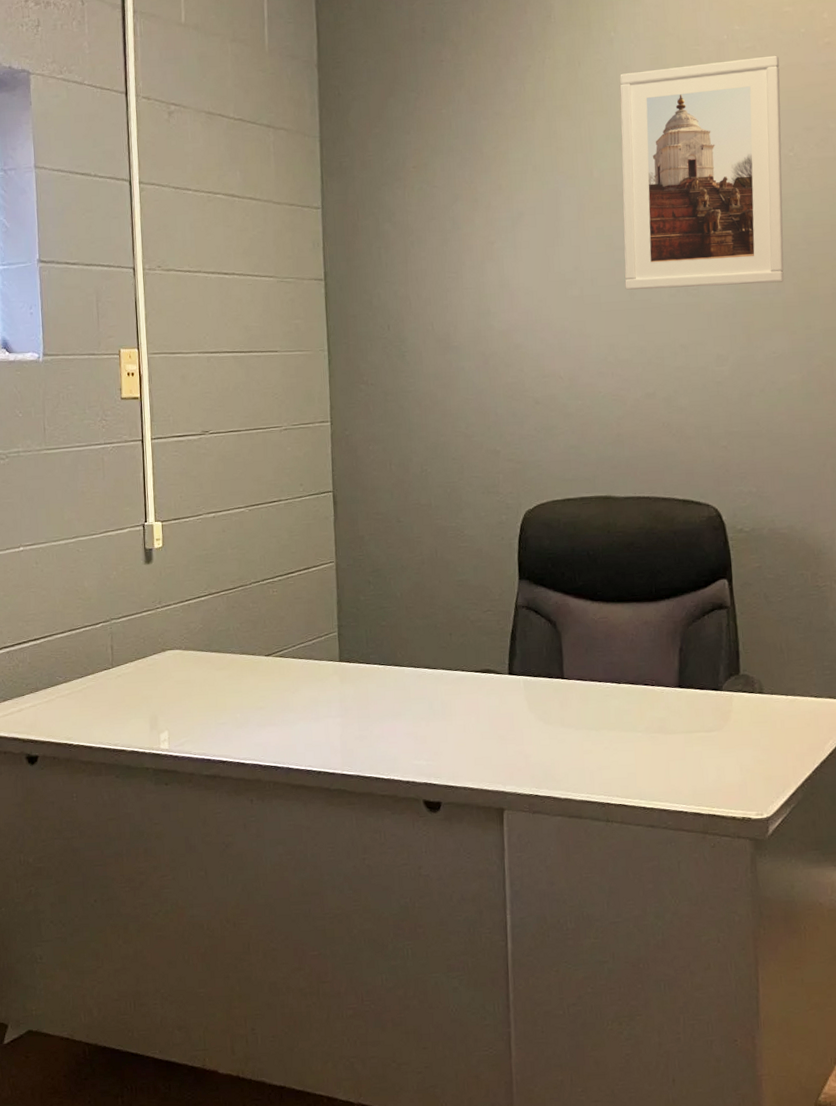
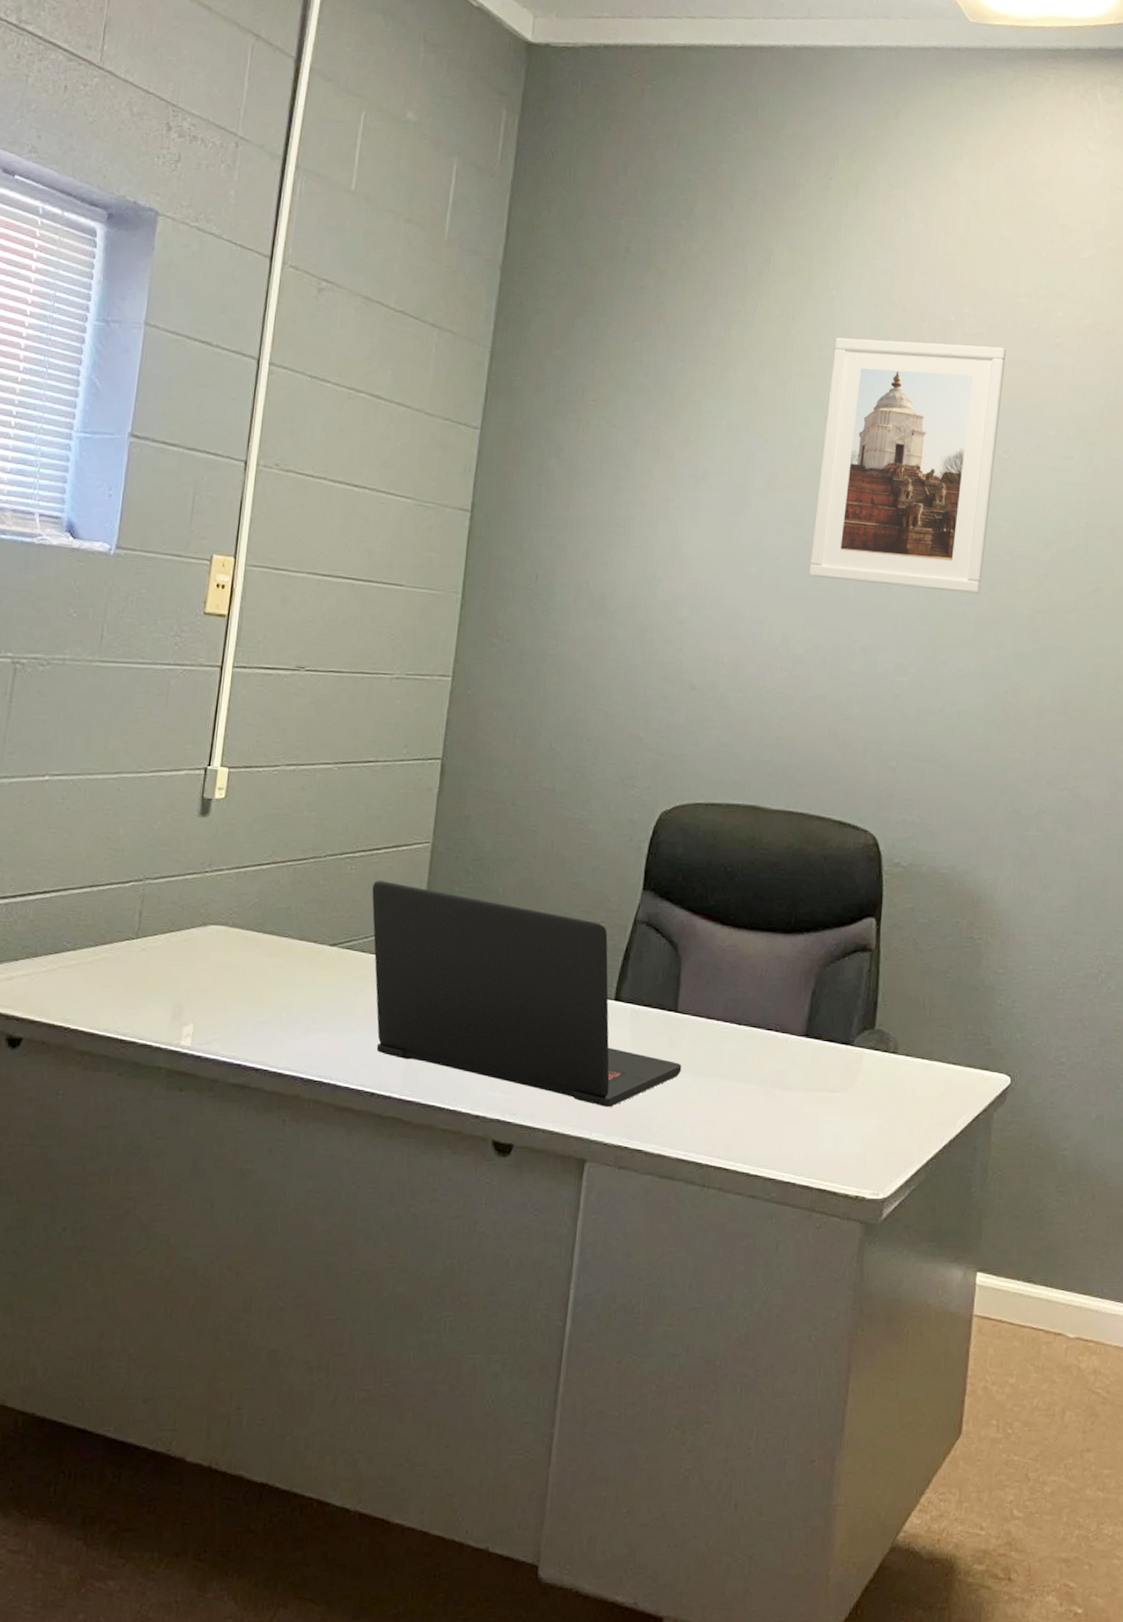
laptop: none [293,598,575,764] -> present [372,880,682,1107]

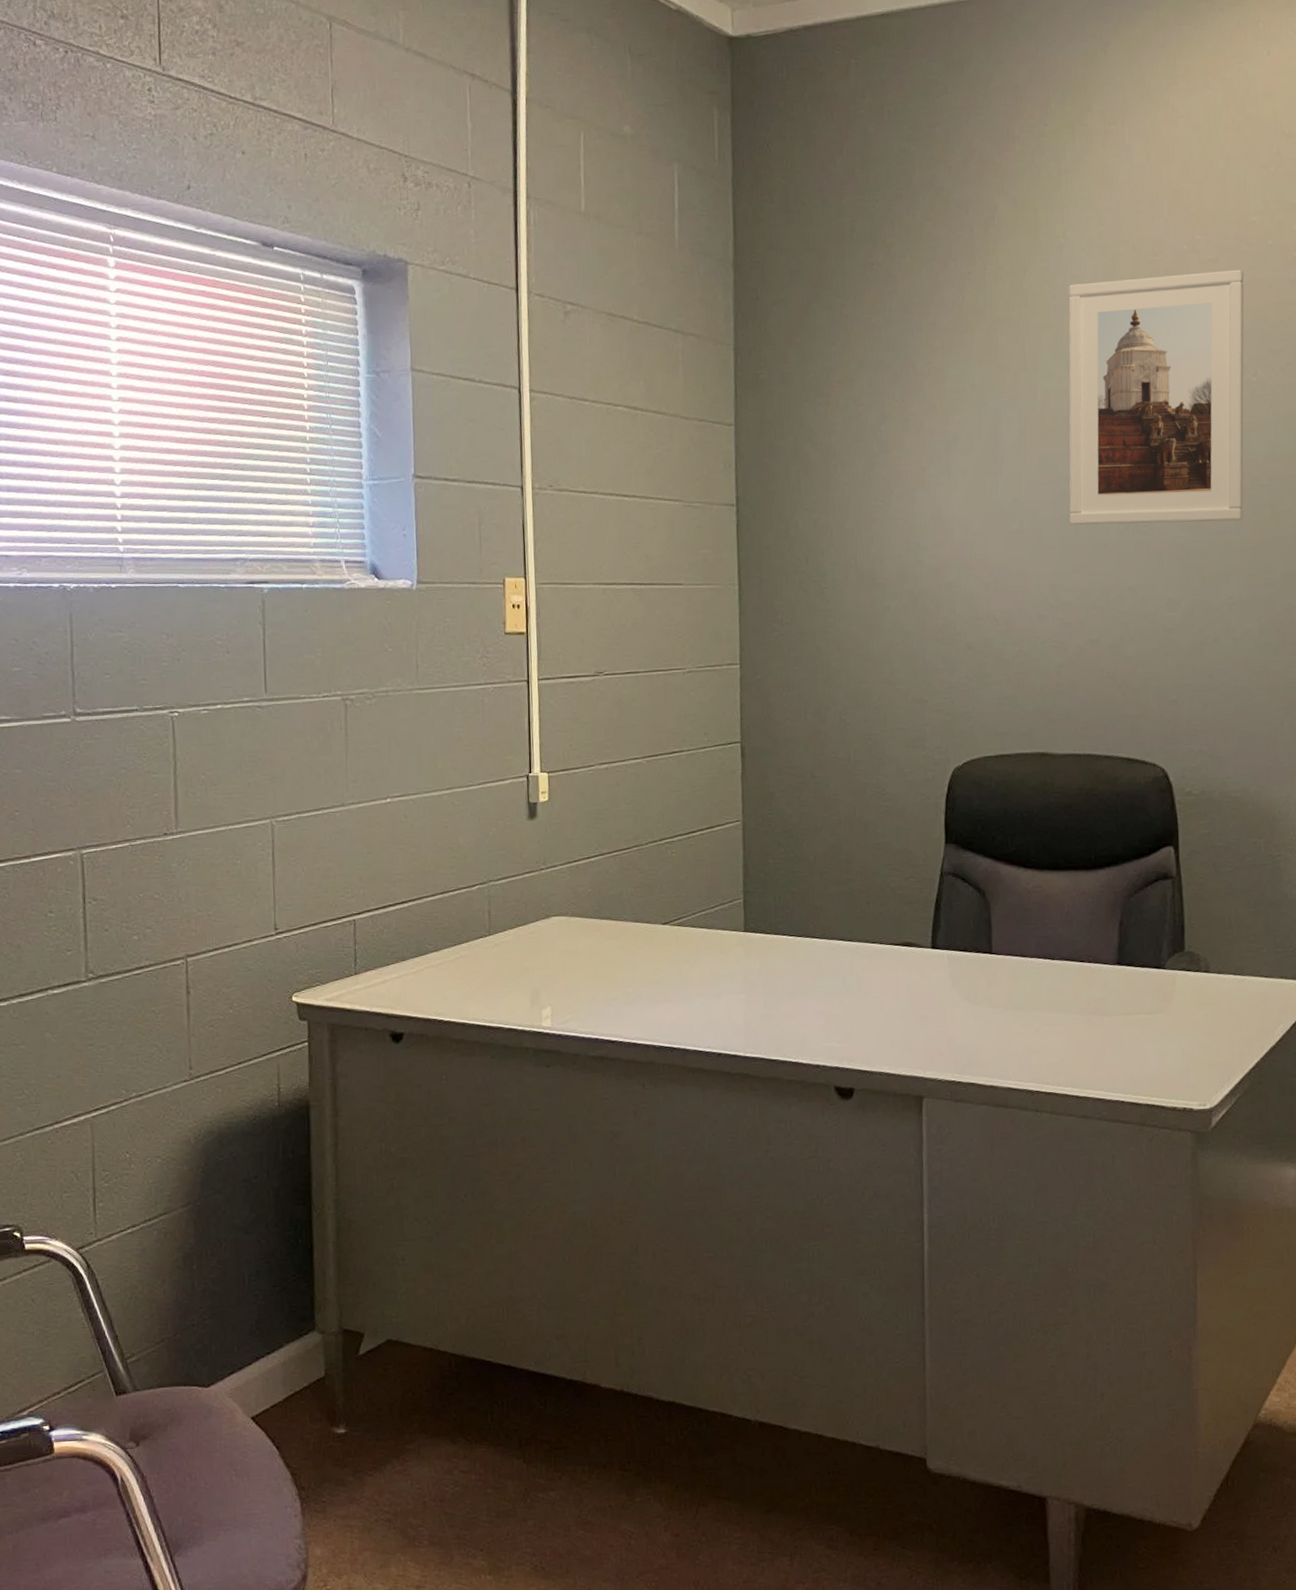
laptop: present [372,880,682,1107] -> none [693,860,1003,1047]

